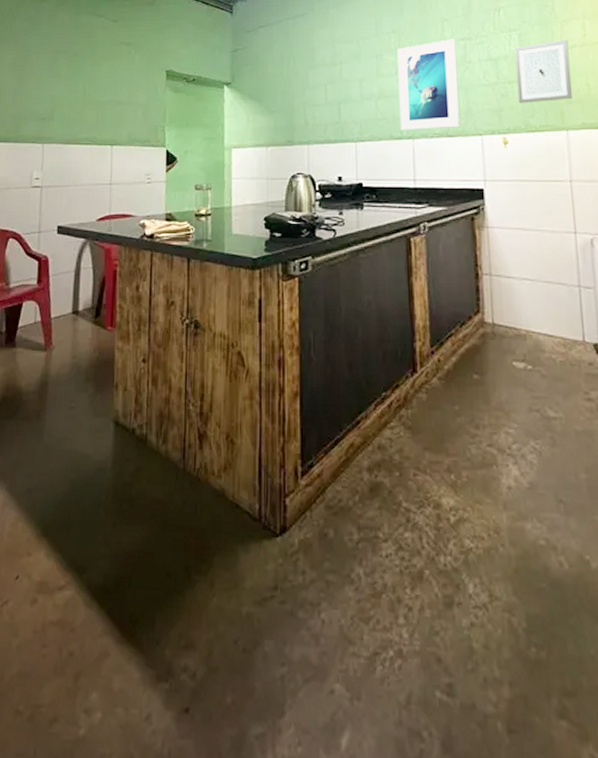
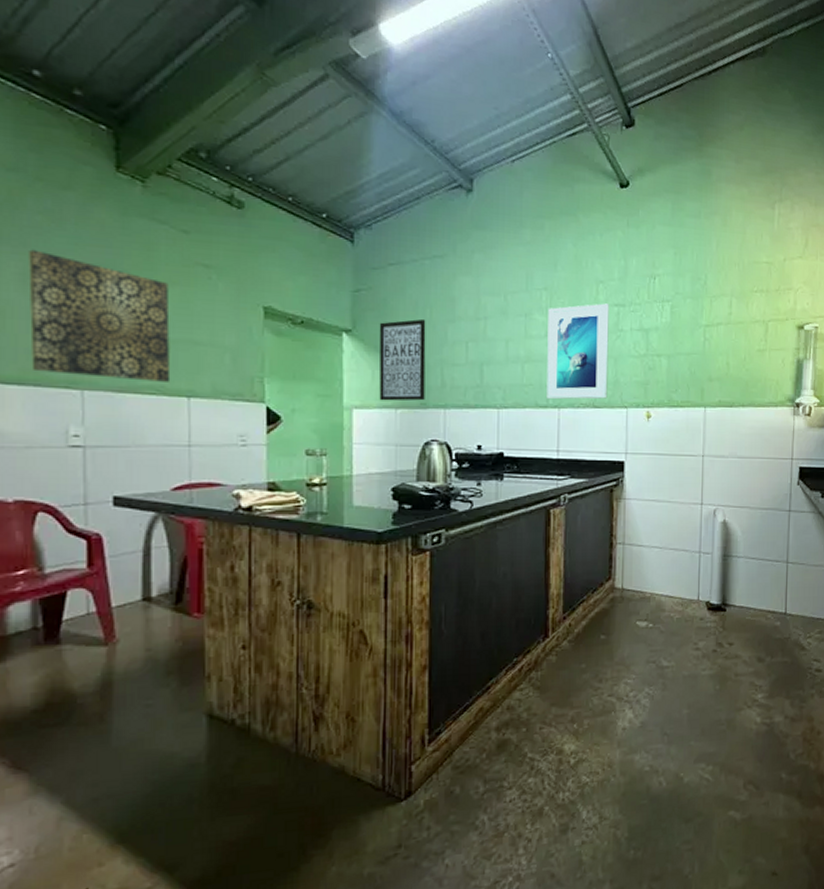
wall art: none [14,45,102,135] -> present [28,249,171,382]
wall art: none [252,68,291,141] -> present [379,318,426,401]
wall art: present [514,39,573,104] -> none [664,315,715,378]

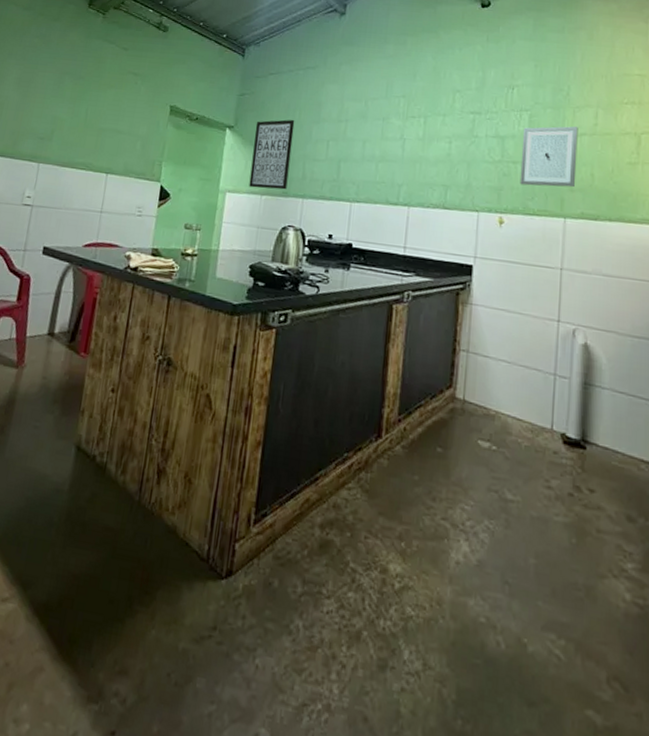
wall art: present [28,249,171,382] -> none [11,62,108,161]
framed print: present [546,303,609,400] -> none [397,110,465,201]
wall art: none [664,315,715,378] -> present [519,126,578,188]

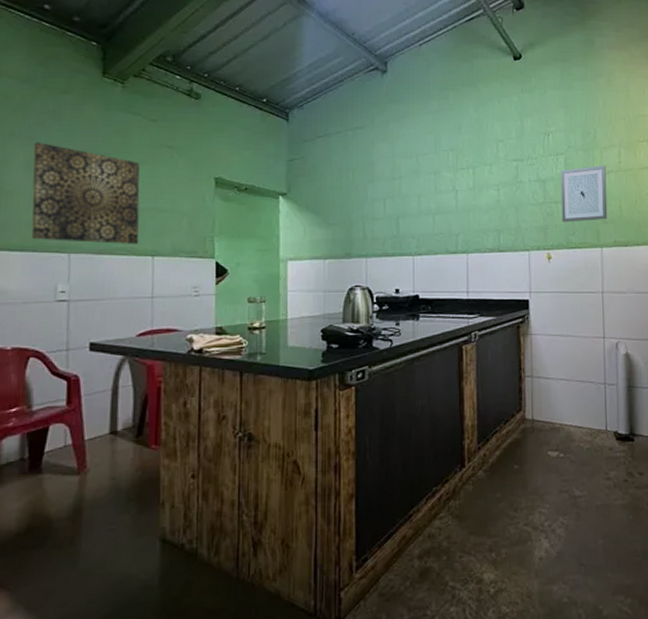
wall art: none [11,62,108,161] -> present [31,142,140,244]
wall art: present [249,119,295,190] -> none [309,181,349,253]

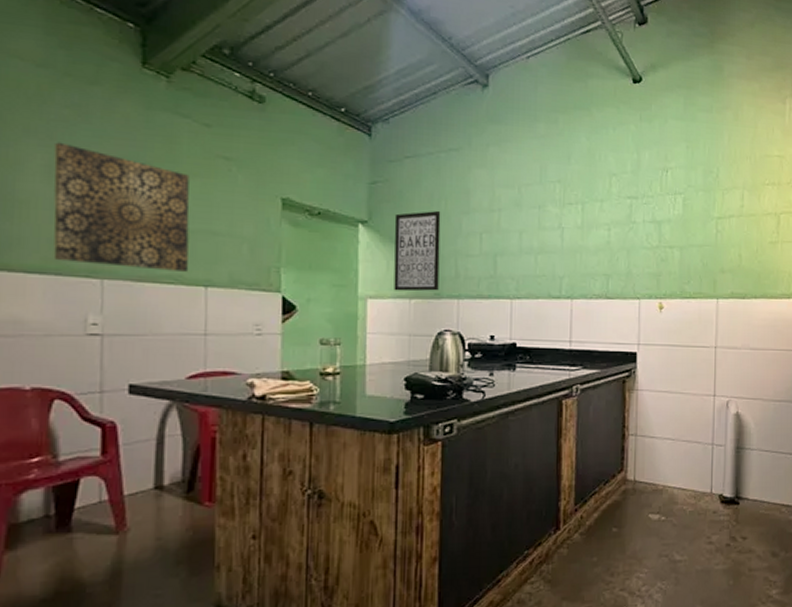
wall art: none [309,181,349,253] -> present [394,210,441,292]
wall art: present [560,164,608,222] -> none [676,208,727,270]

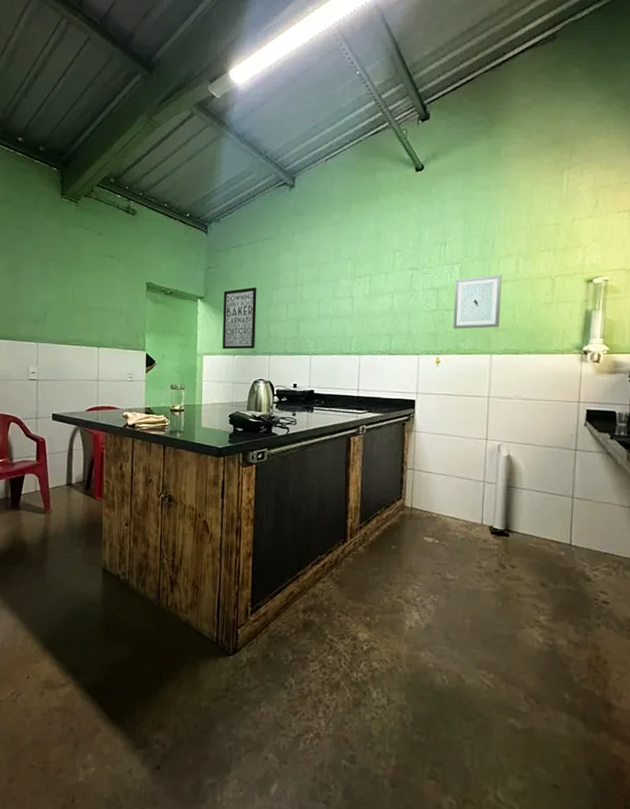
wall art: present [53,142,190,272] -> none [11,252,89,337]
wall art: none [676,208,727,270] -> present [453,274,502,329]

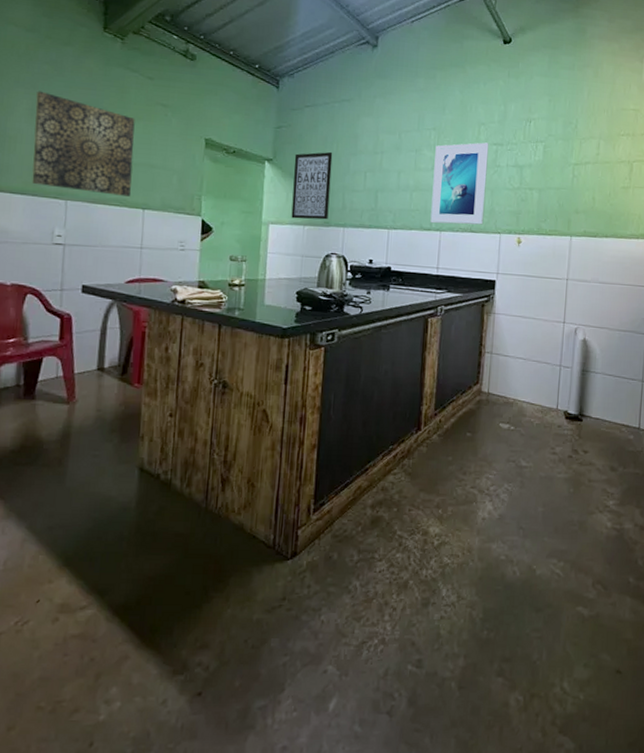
wall art: none [11,252,89,337] -> present [32,91,135,196]
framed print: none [350,268,405,348] -> present [430,142,489,225]
wall art: present [453,274,502,329] -> none [535,155,584,210]

